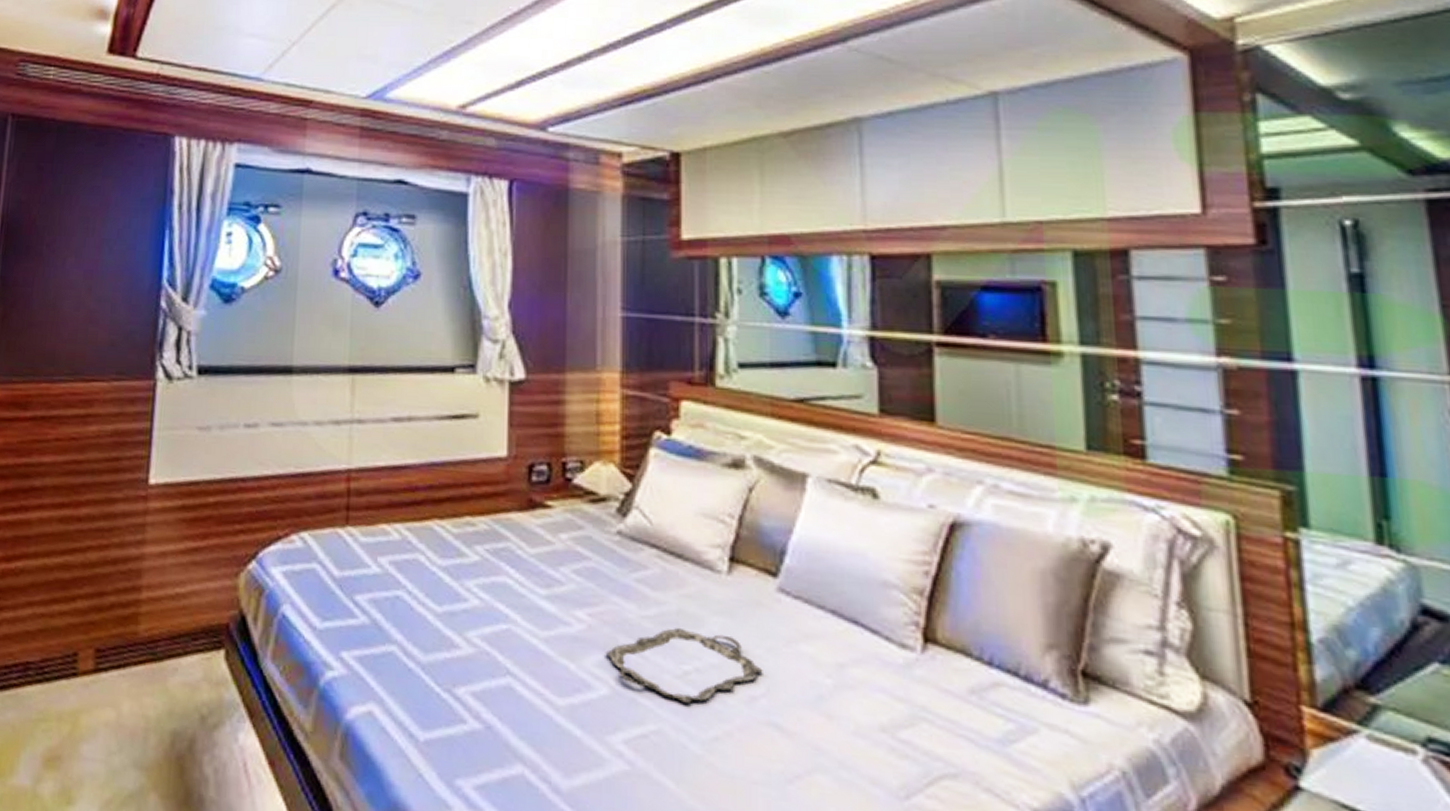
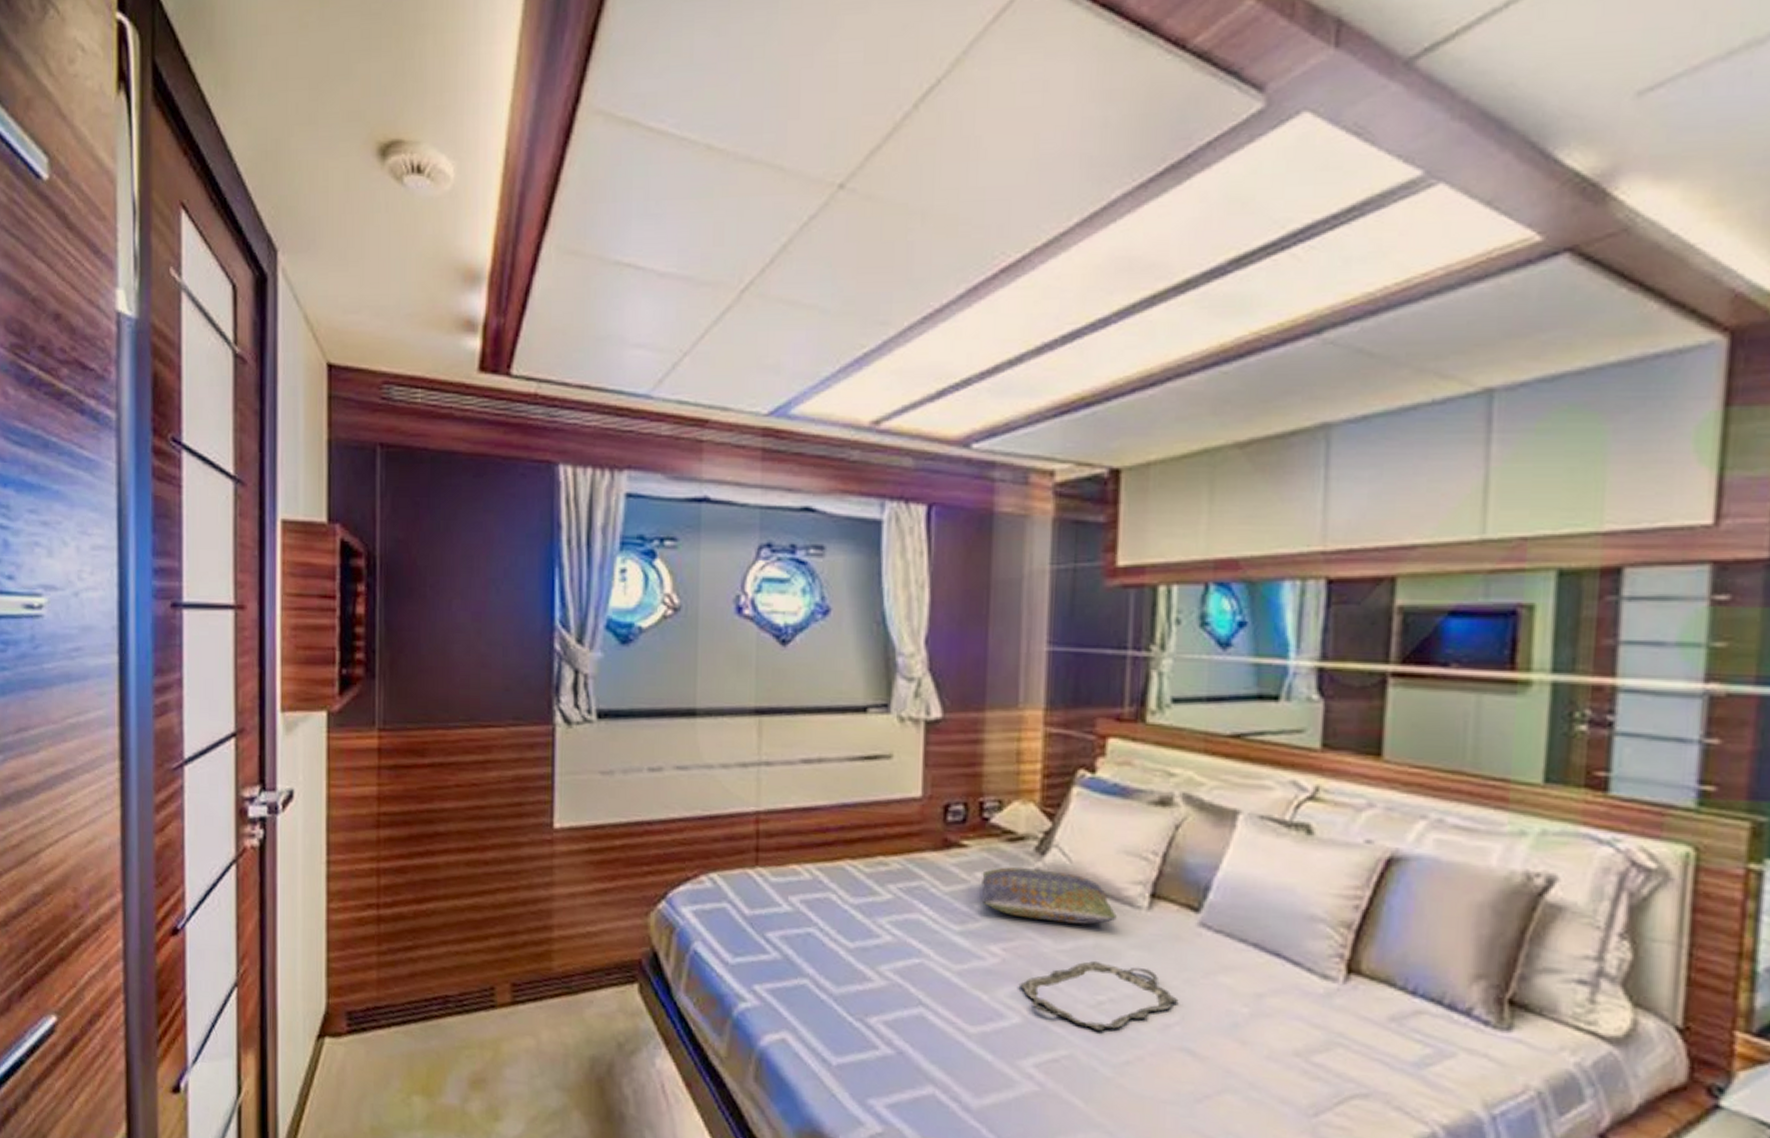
cushion: none [566,528,698,590] -> present [981,867,1117,925]

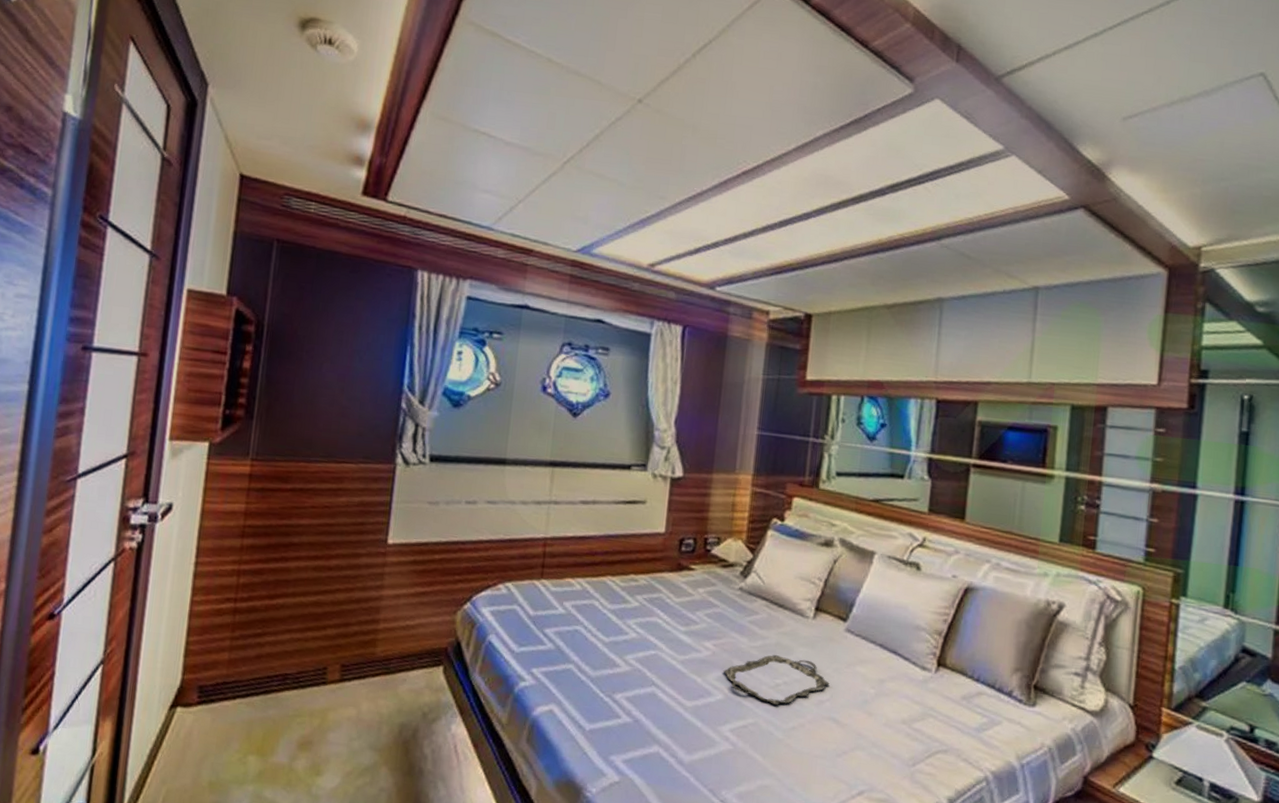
cushion: present [981,867,1117,925] -> none [701,585,792,629]

